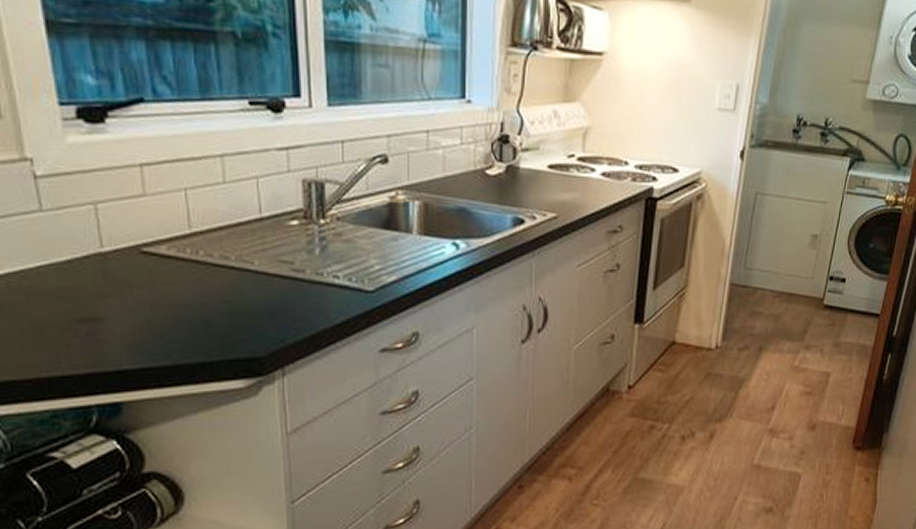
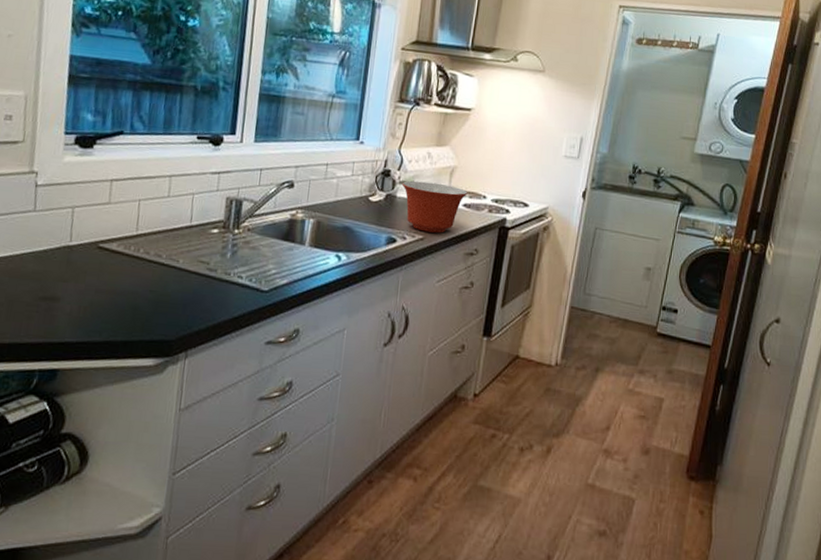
mixing bowl: none [524,147,606,209] -> present [401,180,468,233]

